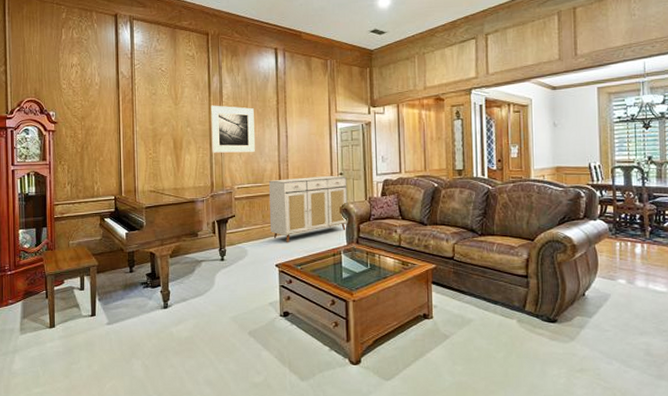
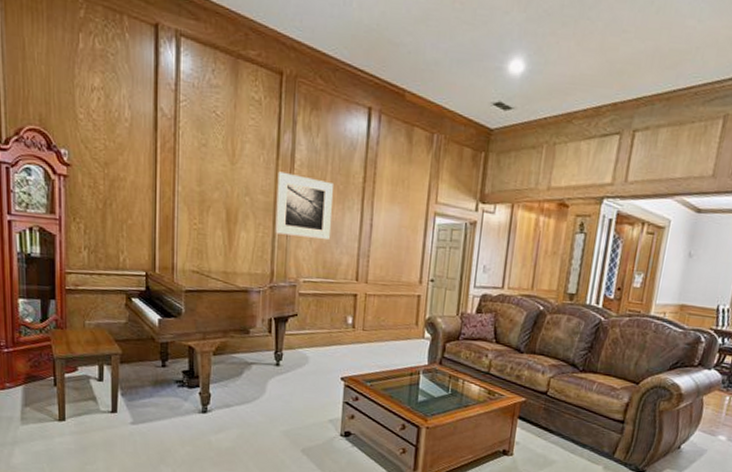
sideboard: present [268,175,348,242] -> none [339,277,438,354]

